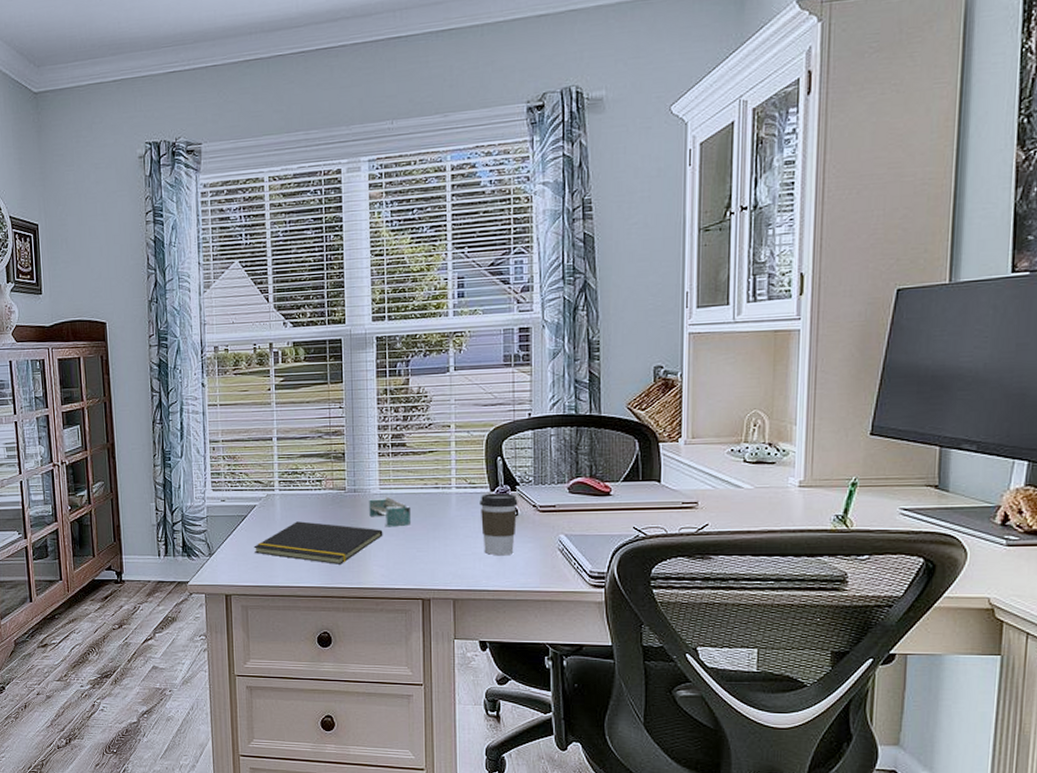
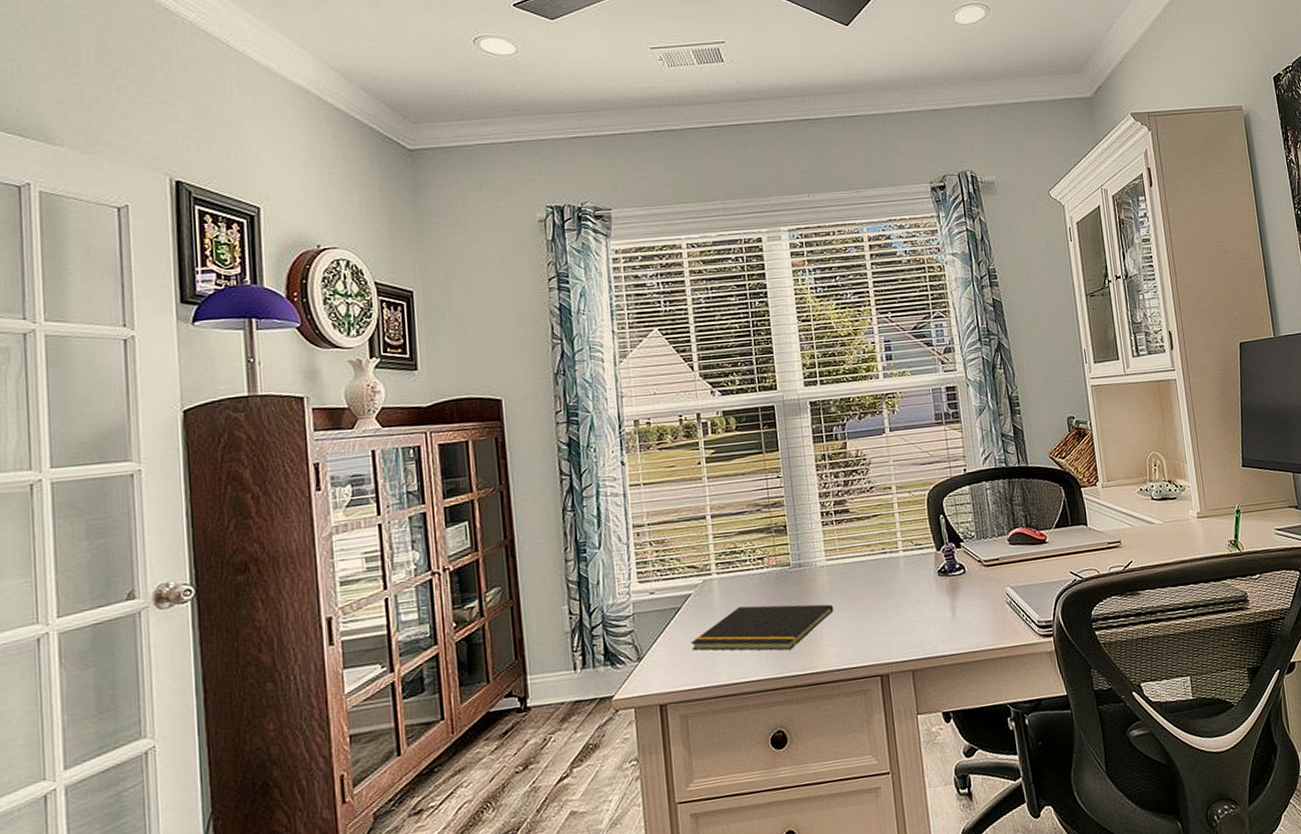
shelf: present [369,496,411,528] -> none [816,567,861,602]
coffee cup: present [480,493,518,556] -> none [927,550,966,617]

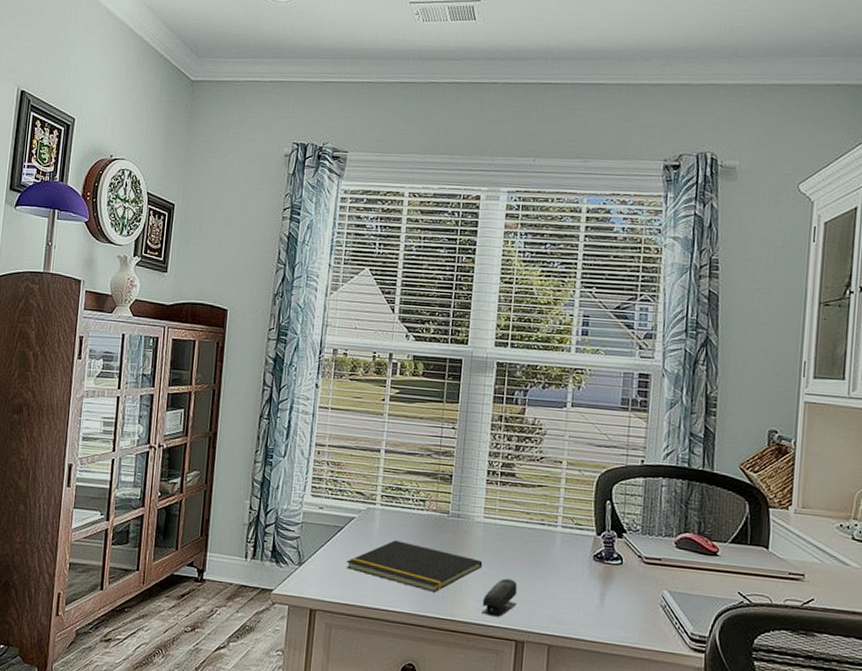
stapler: none [840,615,874,659] -> present [481,578,518,617]

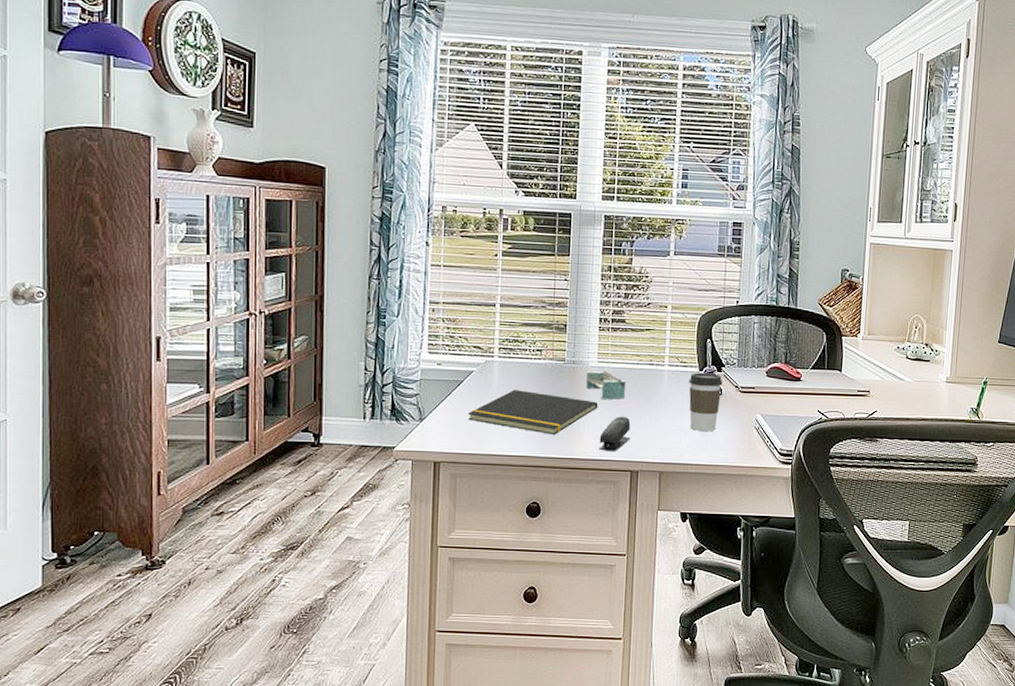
shelf: none [470,526,514,561] -> present [586,369,627,400]
coffee cup: none [584,537,624,605] -> present [689,373,723,432]

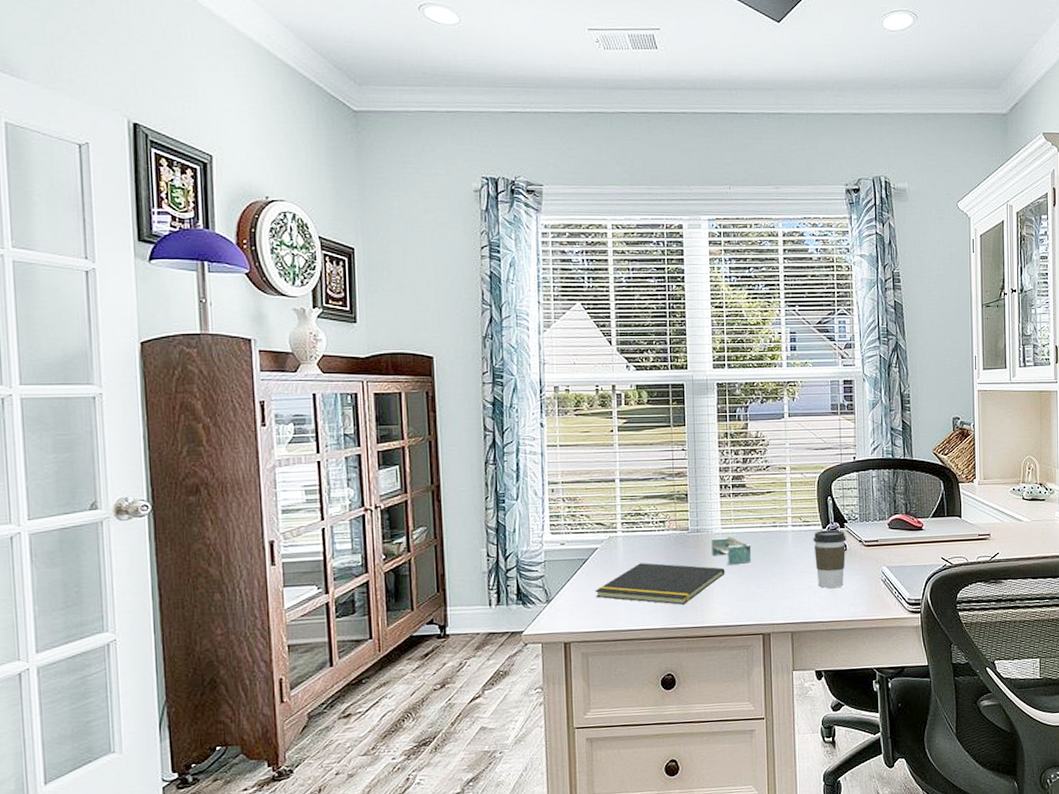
stapler: present [599,416,631,451] -> none [729,580,760,617]

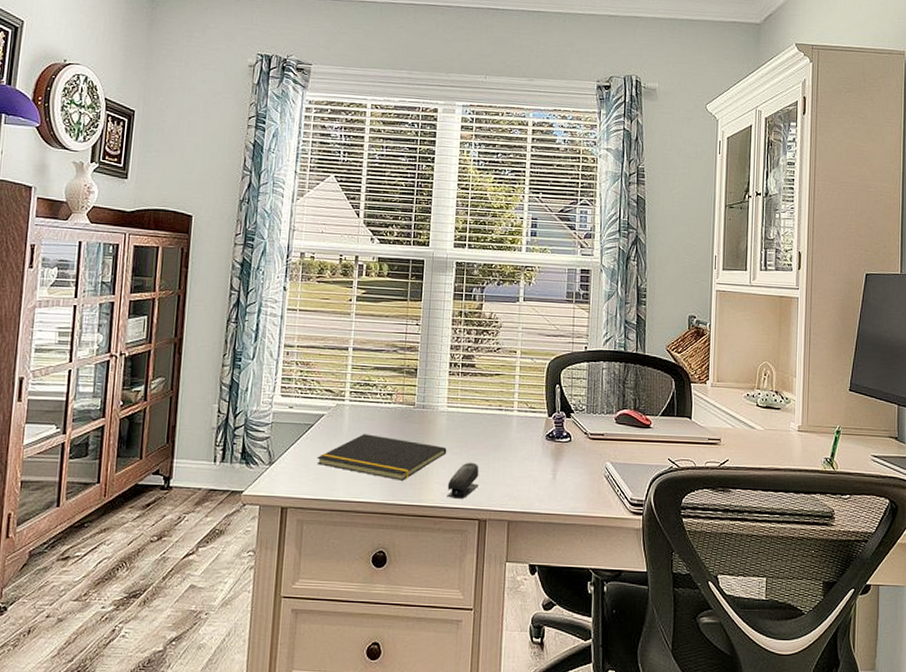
shelf: present [711,535,752,566] -> none [435,414,476,446]
stapler: none [729,580,760,617] -> present [447,462,479,499]
coffee cup: present [813,530,846,589] -> none [538,418,572,480]

